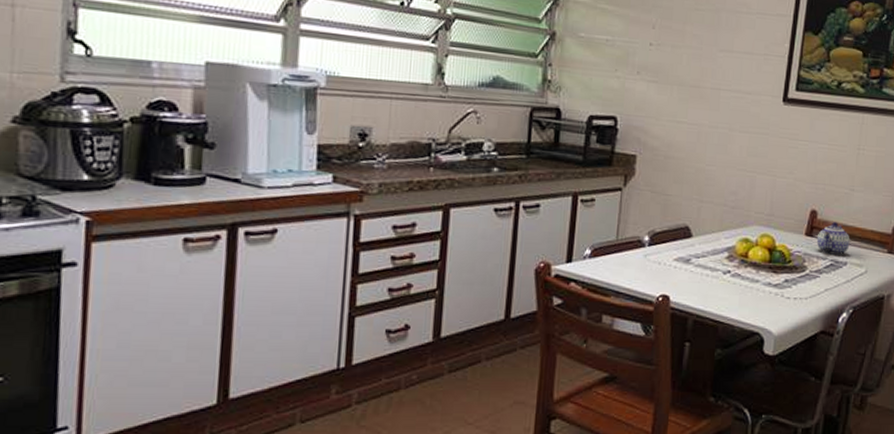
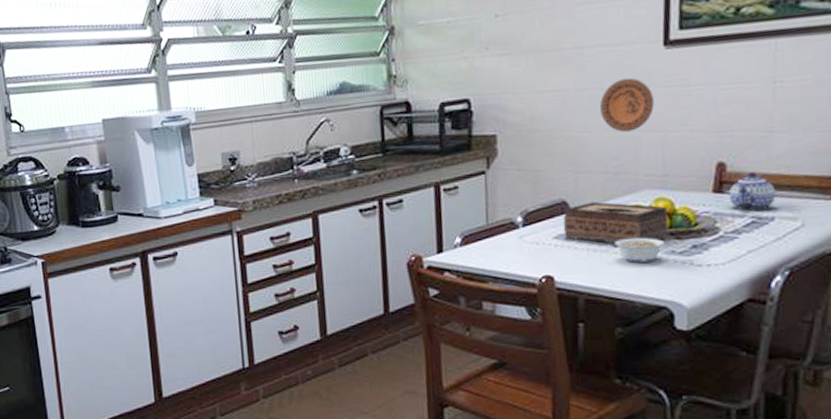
tissue box: none [683,230,770,272] -> present [563,202,669,243]
legume: none [717,267,765,291] -> present [606,237,665,263]
decorative plate: none [727,123,770,172] -> present [600,77,654,132]

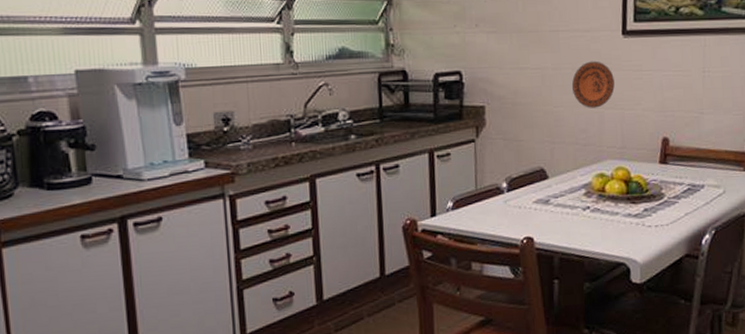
tissue box: present [563,202,669,243] -> none [541,170,626,207]
legume: present [606,237,665,263] -> none [577,202,624,224]
teapot: present [728,172,776,211] -> none [671,147,705,179]

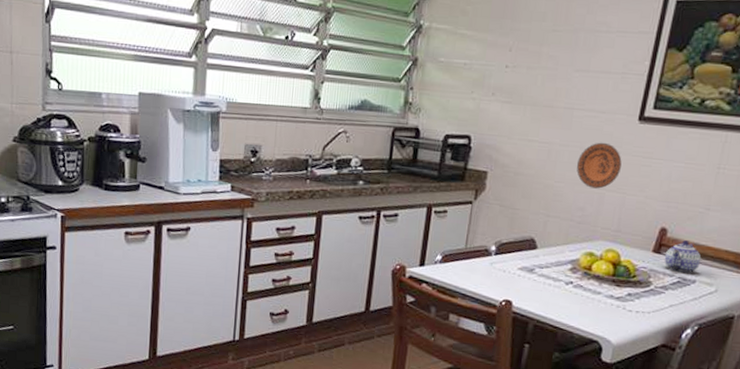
teapot: none [671,147,705,179] -> present [664,240,702,273]

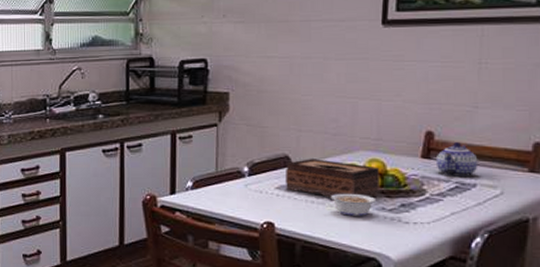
tissue box: none [527,243,614,285] -> present [285,159,381,197]
legume: none [560,278,607,302] -> present [323,193,377,216]
decorative plate: present [577,142,622,189] -> none [323,50,371,98]

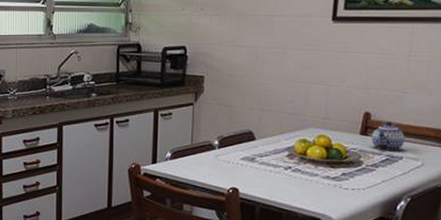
tissue box: present [285,159,381,197] -> none [248,134,327,167]
legume: present [323,193,377,216] -> none [279,164,323,183]

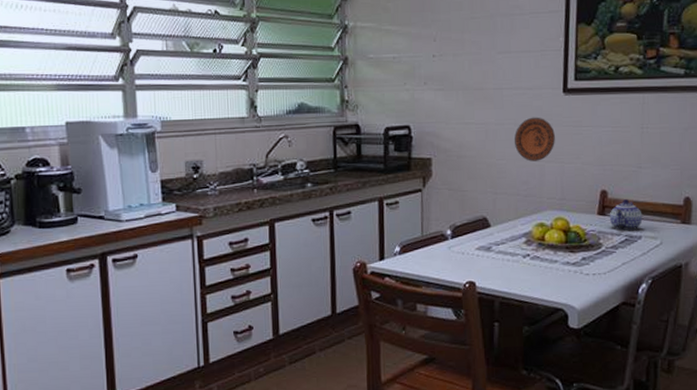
decorative plate: none [283,42,322,83] -> present [515,117,555,162]

